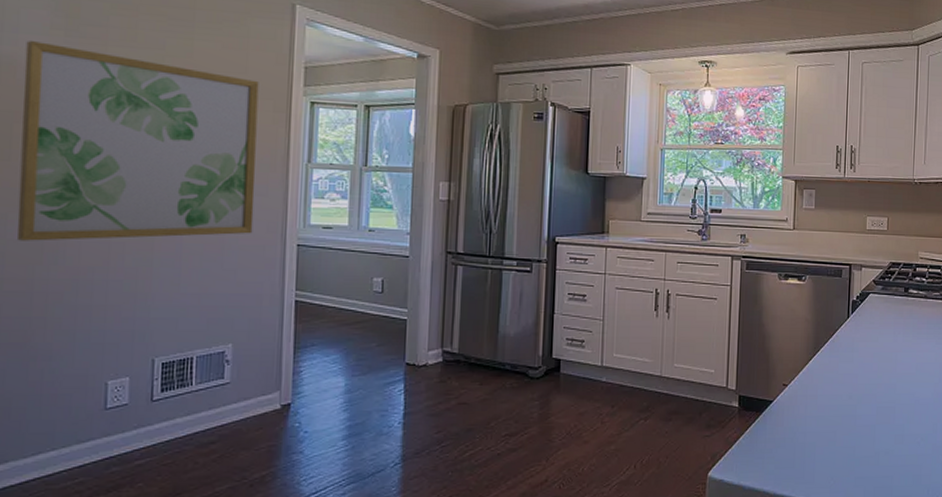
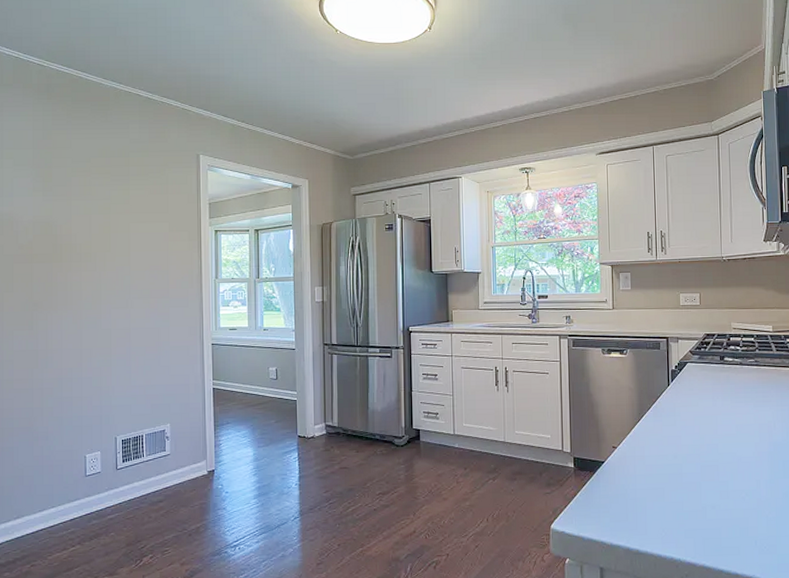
wall art: present [16,41,259,241] -> none [18,202,179,351]

